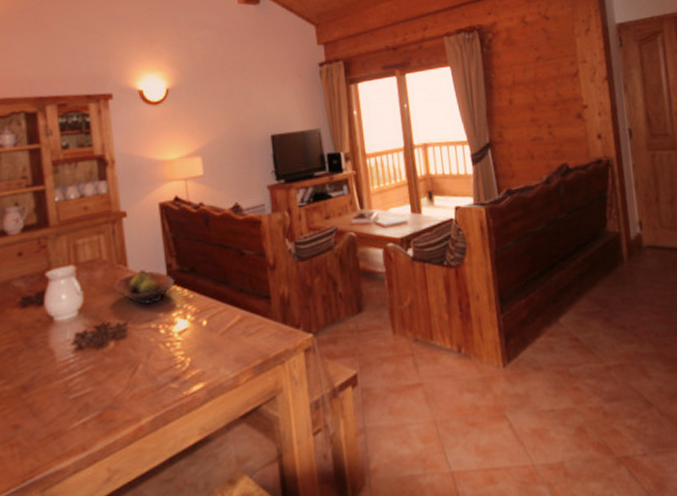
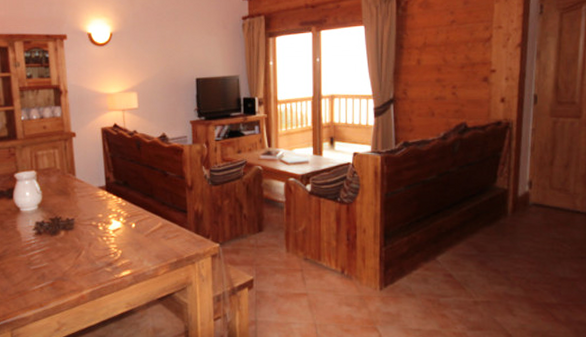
fruit bowl: present [114,269,176,305] -> none [65,179,112,206]

